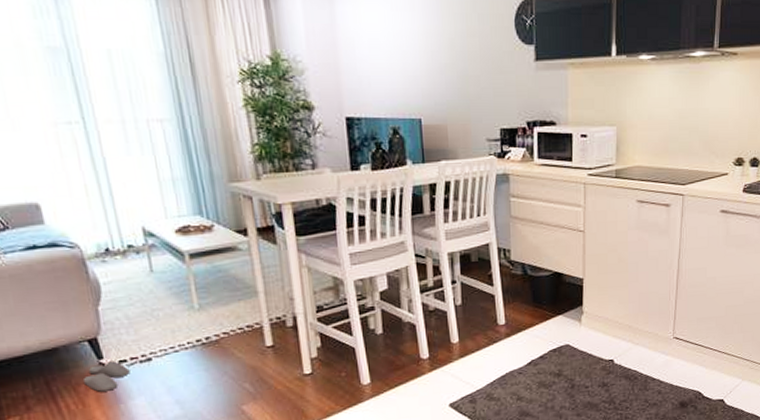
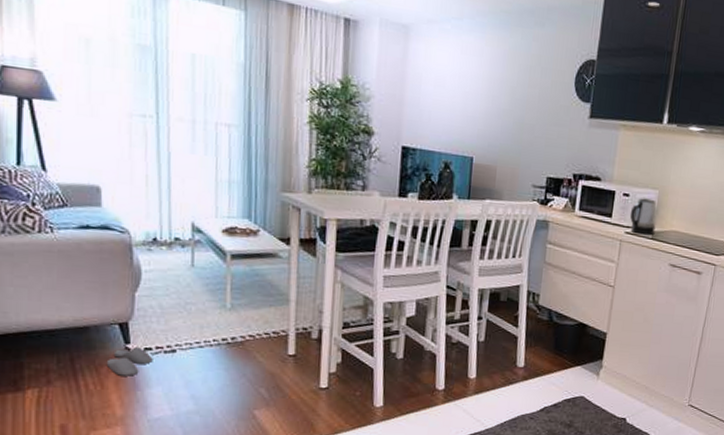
kettle: none [591,136,618,175] -> present [630,198,657,235]

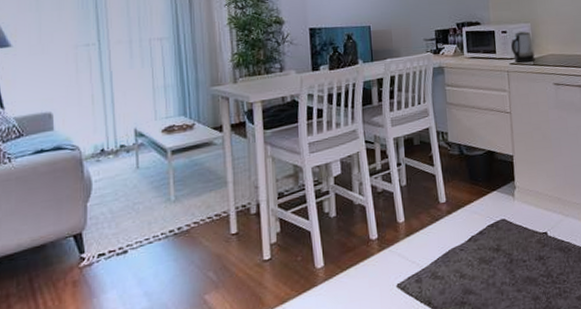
slippers: present [106,347,153,376] -> none [63,255,107,287]

